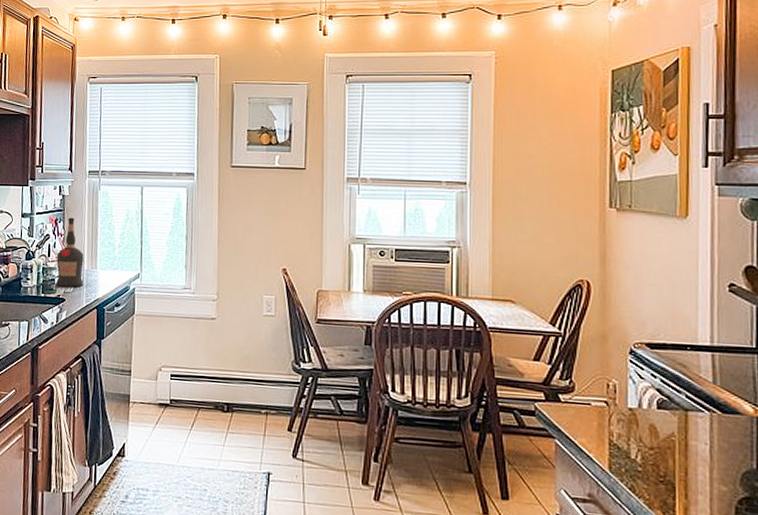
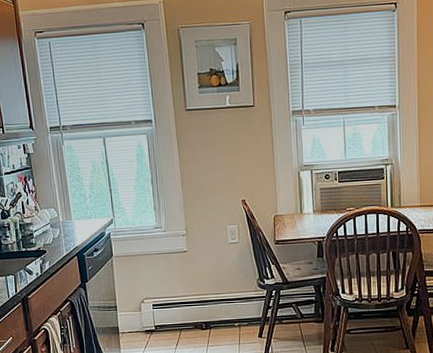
liquor bottle: present [56,217,84,287] -> none [31,174,61,240]

